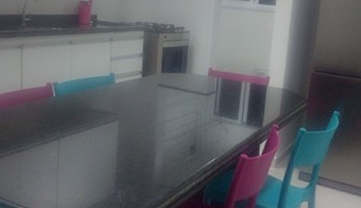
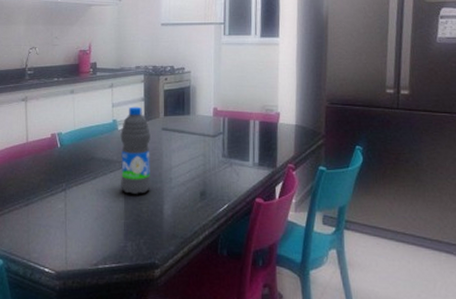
water bottle: none [114,61,147,146] -> present [120,106,151,194]

